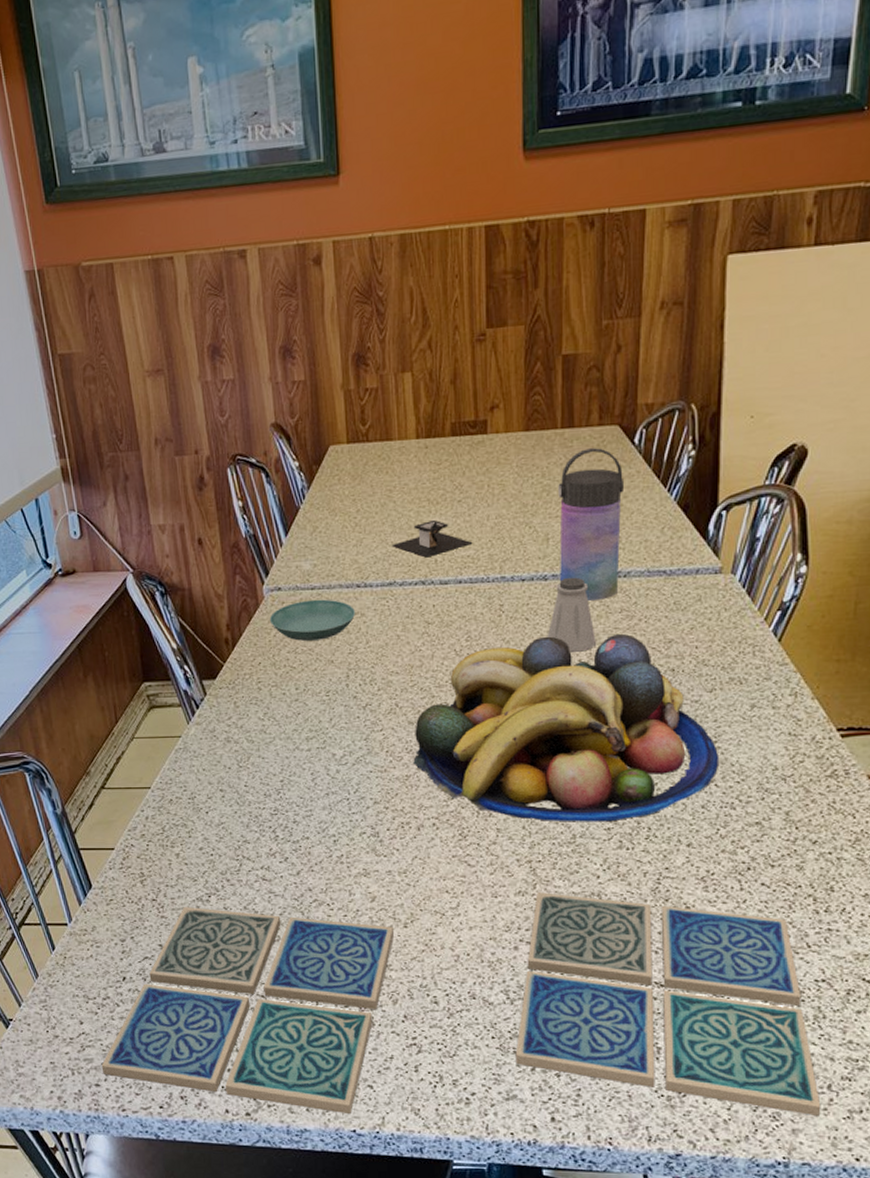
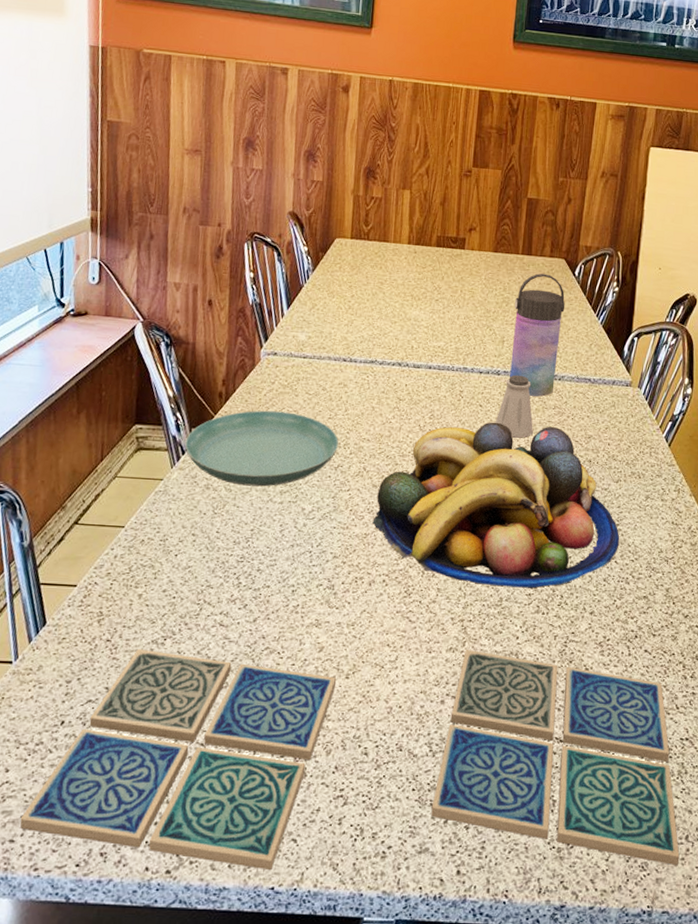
saucer: none [197,651,363,735] -> present [185,410,338,487]
saucer: present [269,599,356,641] -> none [262,366,340,404]
architectural model: present [391,519,473,558] -> none [377,312,444,344]

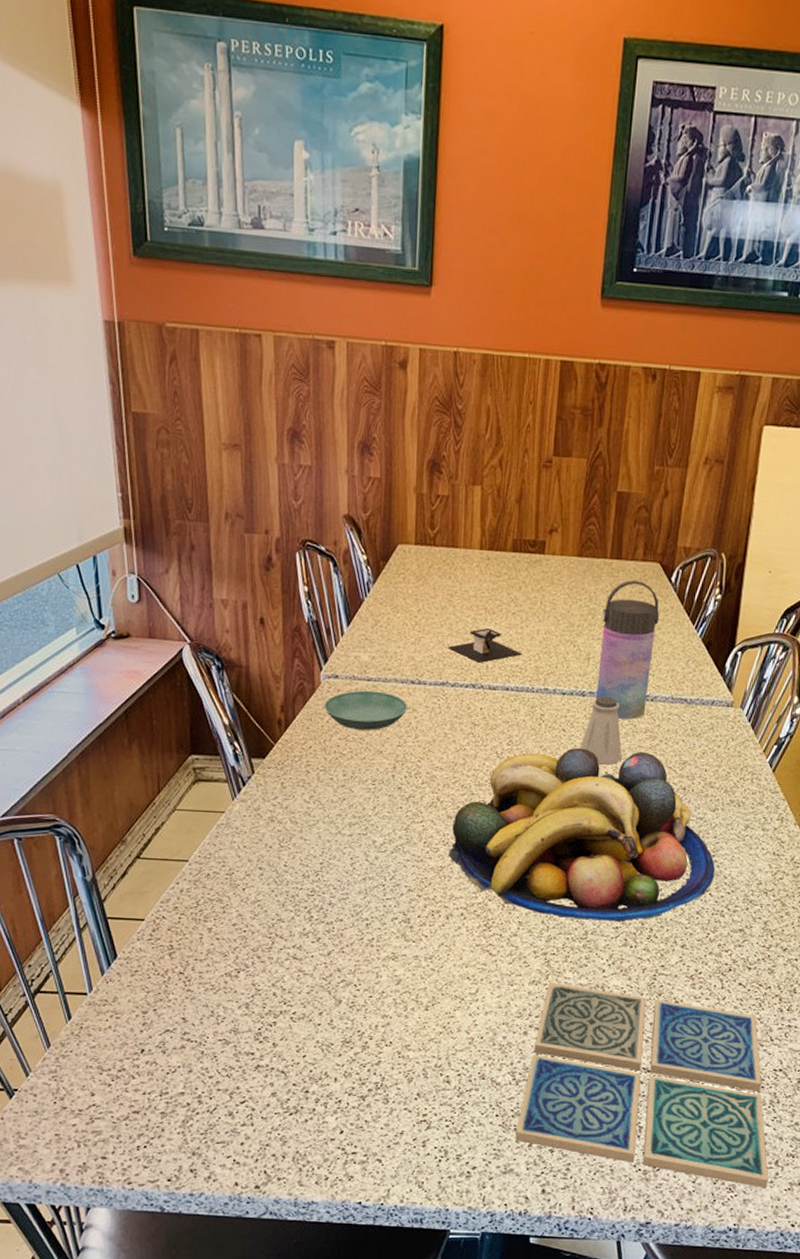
drink coaster: present [20,649,337,871] -> none [110,982,416,1187]
saucer: present [185,410,338,487] -> none [245,738,409,819]
saucer: none [262,366,340,404] -> present [324,690,408,730]
architectural model: none [377,312,444,344] -> present [447,627,522,663]

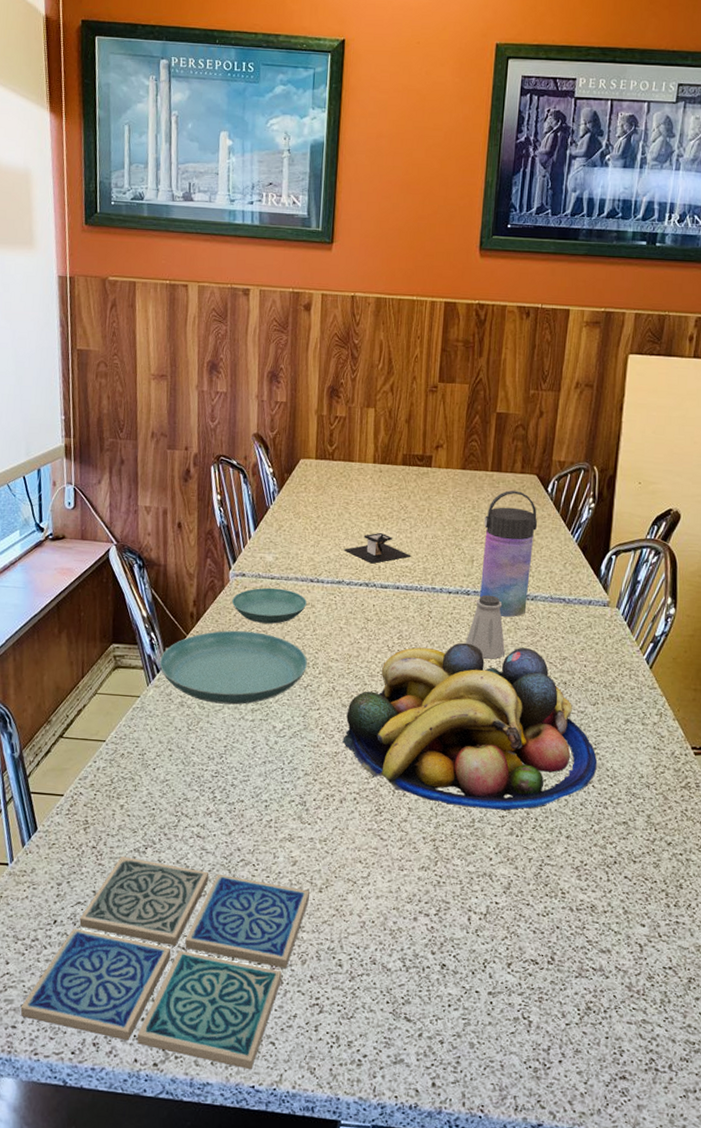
drink coaster: none [110,982,416,1187] -> present [20,856,310,1070]
saucer: none [245,738,409,819] -> present [159,630,307,705]
drink coaster: present [515,983,769,1189] -> none [405,869,663,1094]

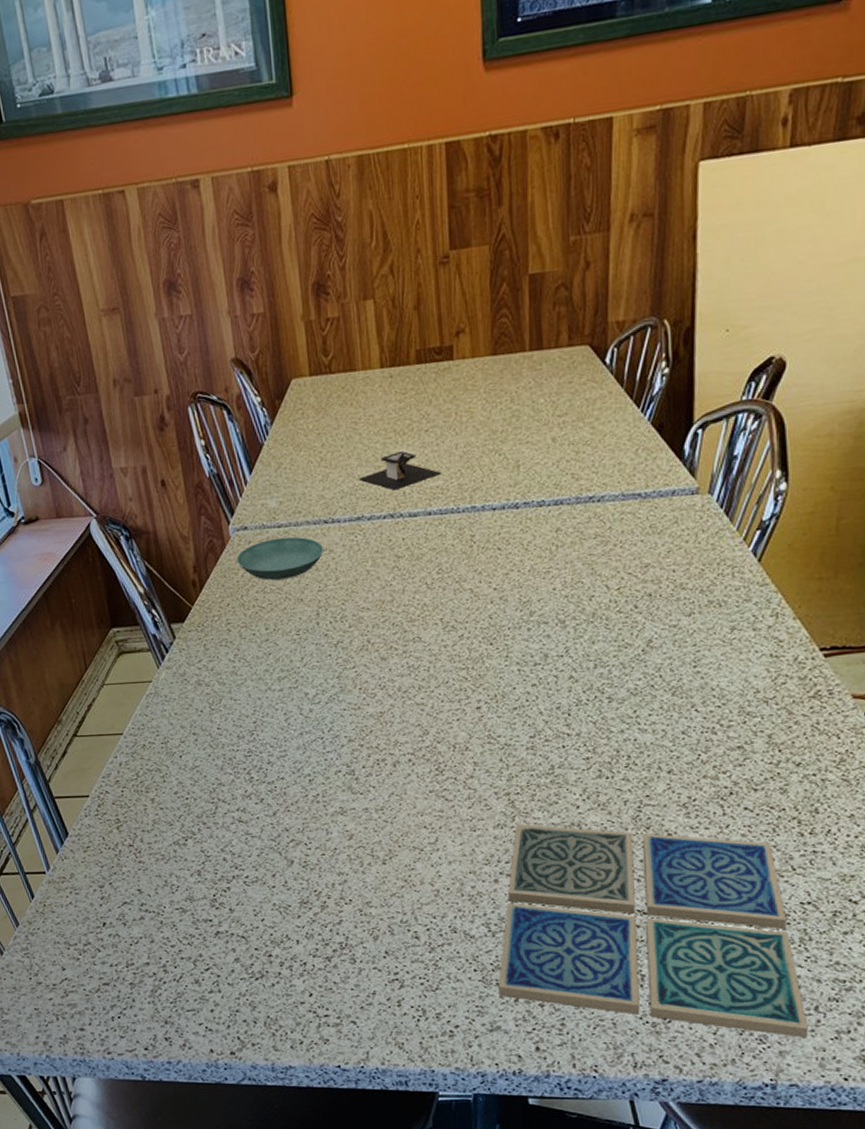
drink coaster: present [20,856,310,1070] -> none [85,851,373,1051]
saucer: present [159,630,307,705] -> none [166,590,334,677]
fruit bowl: present [342,642,598,811] -> none [387,559,699,753]
drink coaster: none [405,869,663,1094] -> present [498,824,808,1038]
saltshaker: present [465,594,506,659] -> none [520,503,572,581]
water bottle: present [480,490,538,617] -> none [528,369,597,527]

